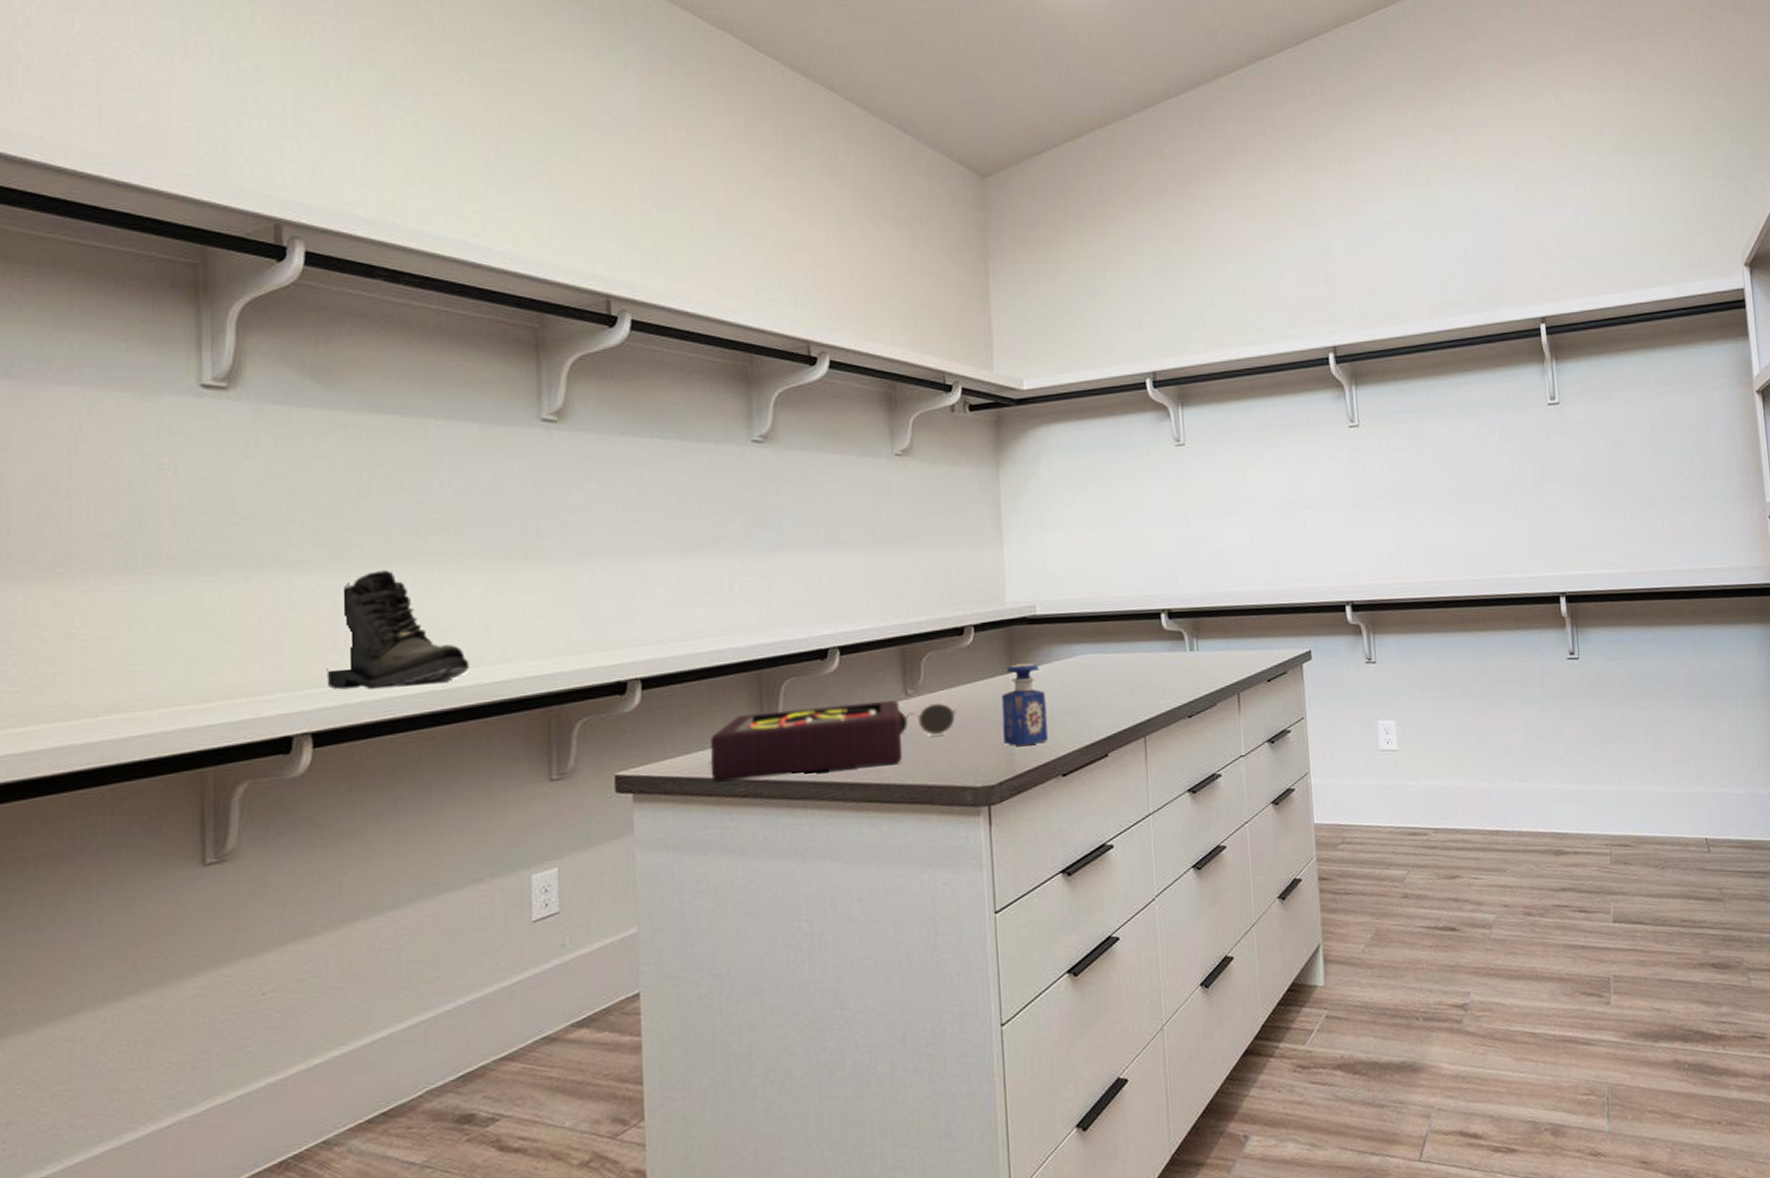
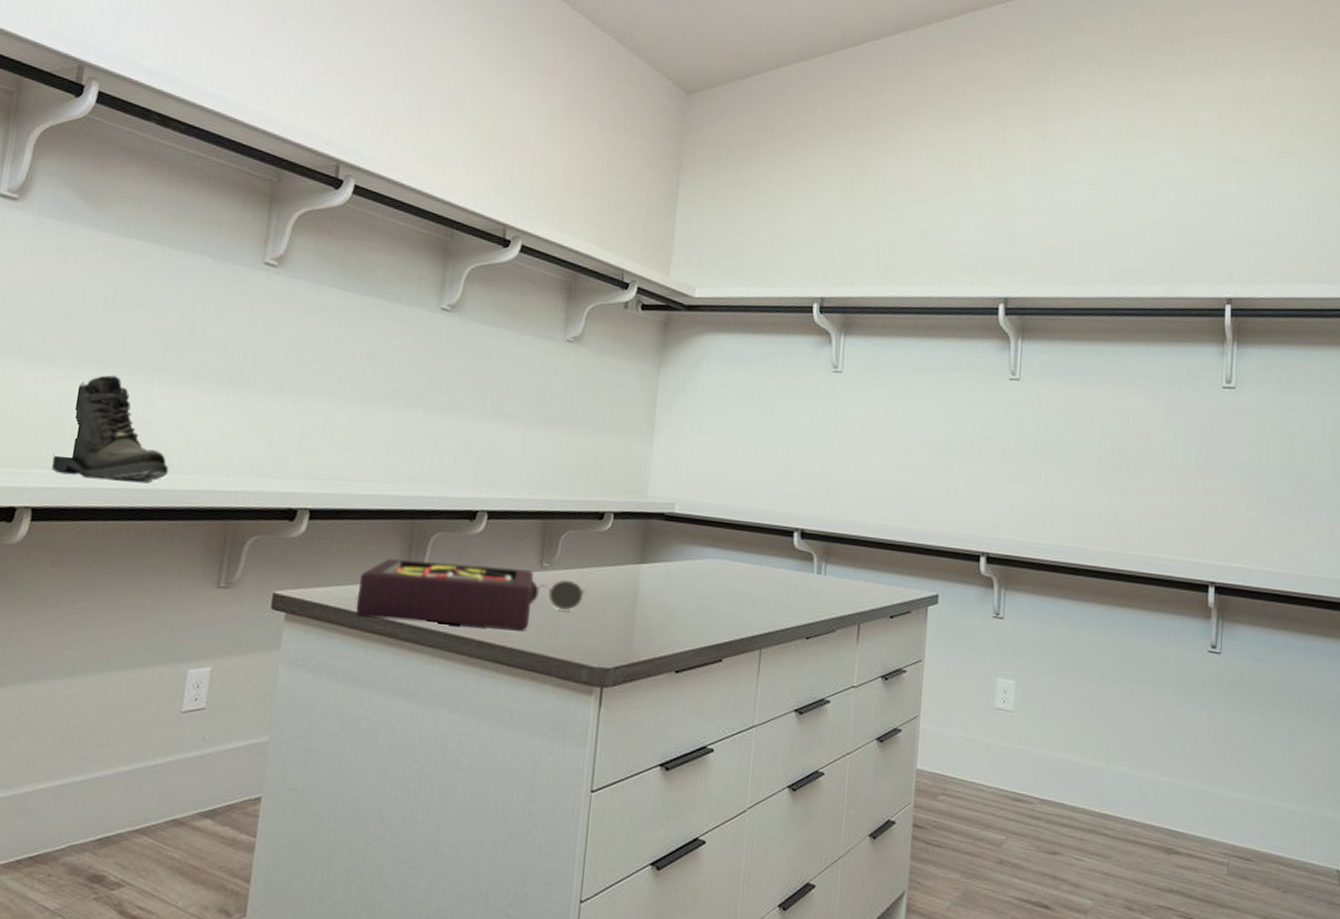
perfume bottle: present [1001,662,1049,746] -> none [625,556,672,637]

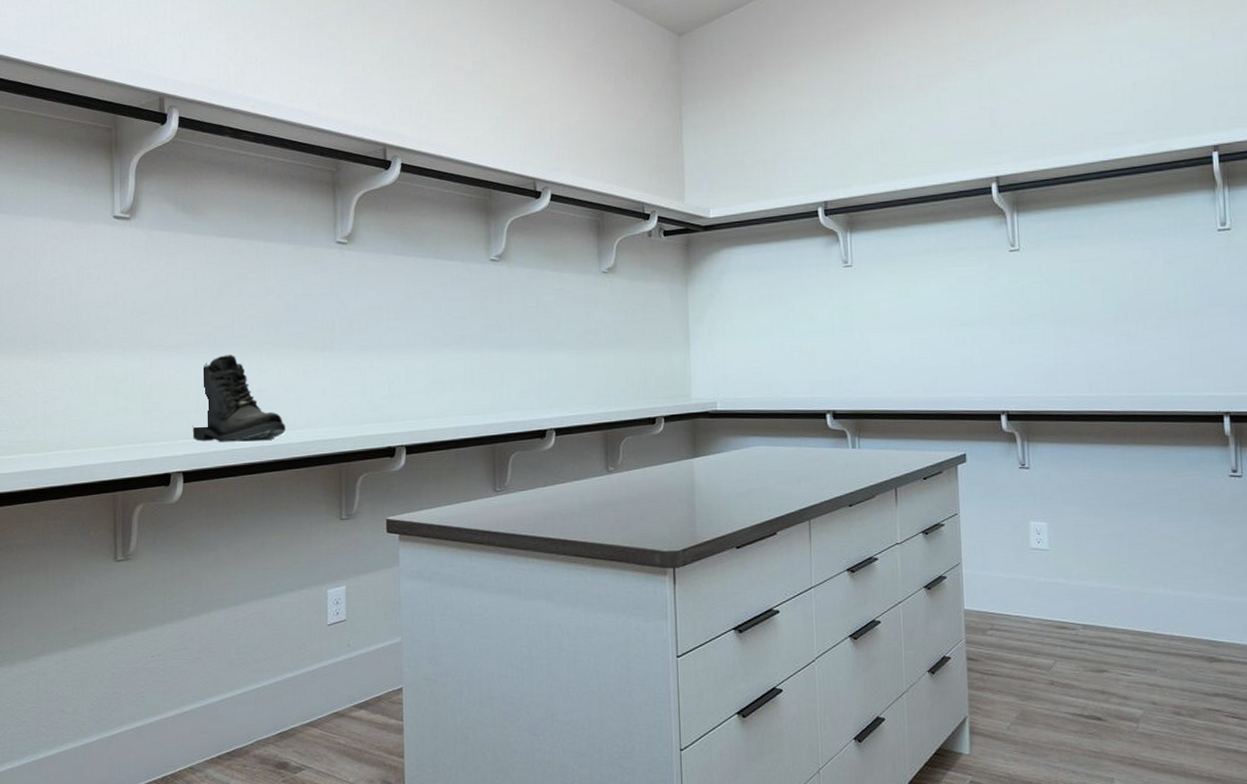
jewelry box: present [356,559,535,630] -> none [456,475,603,532]
sunglasses: present [529,579,586,611] -> none [601,479,650,506]

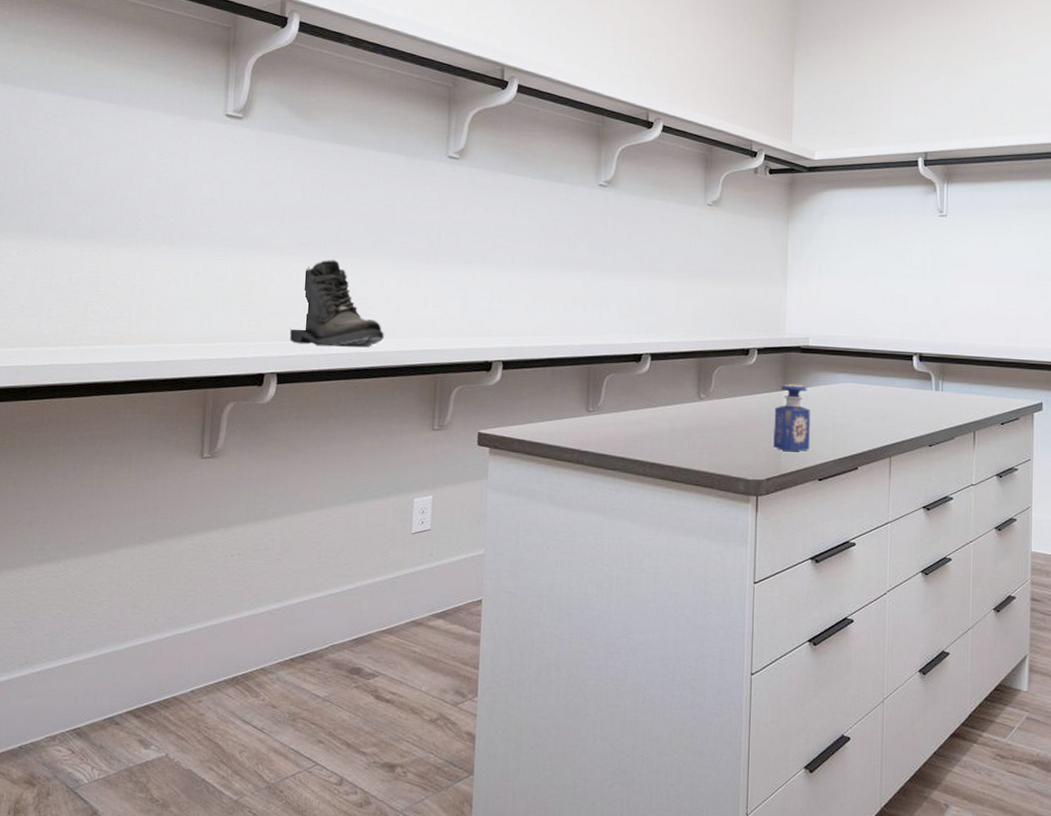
perfume bottle: none [686,450,726,520] -> present [773,384,811,451]

